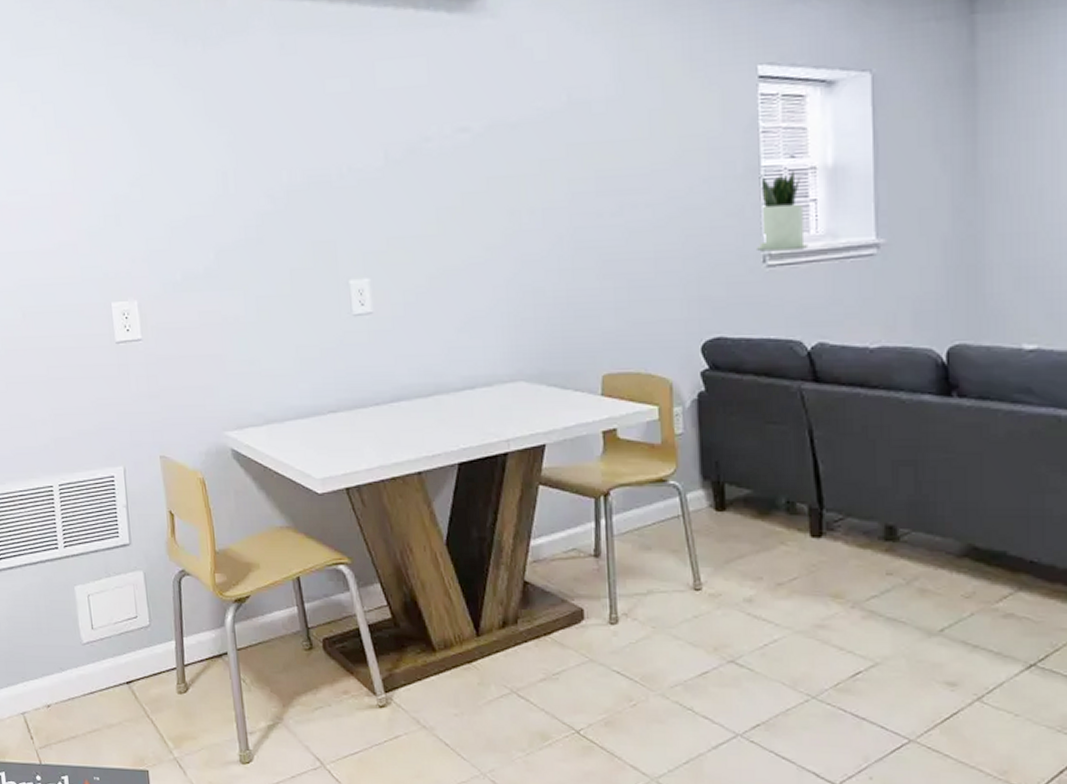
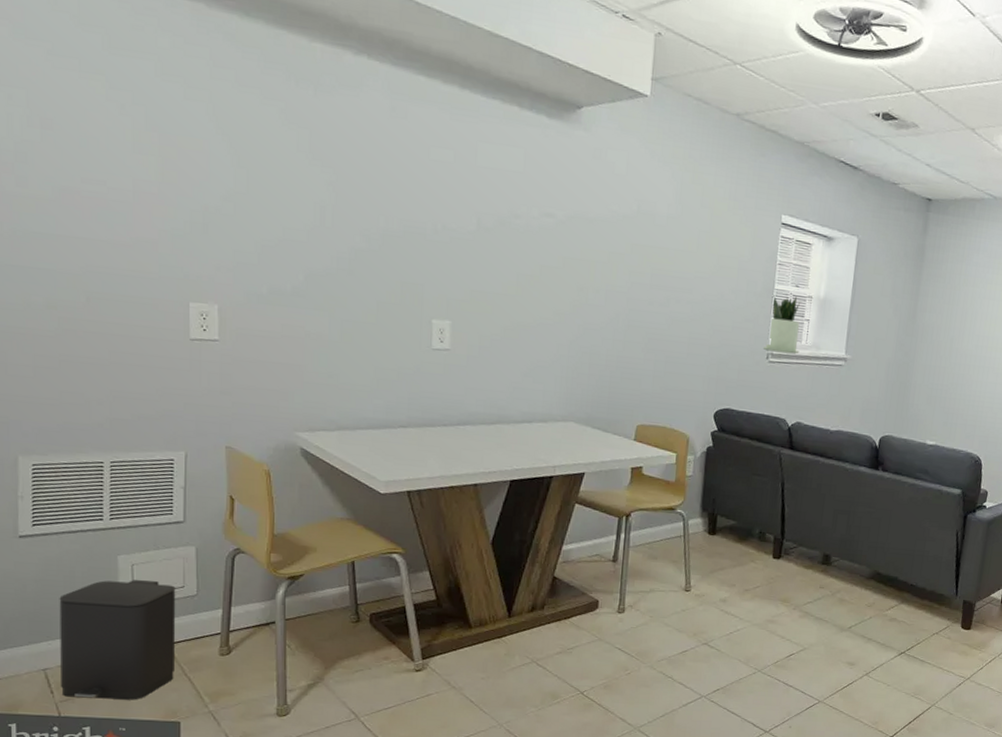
pedal bin: none [28,611,138,746] -> present [59,579,176,700]

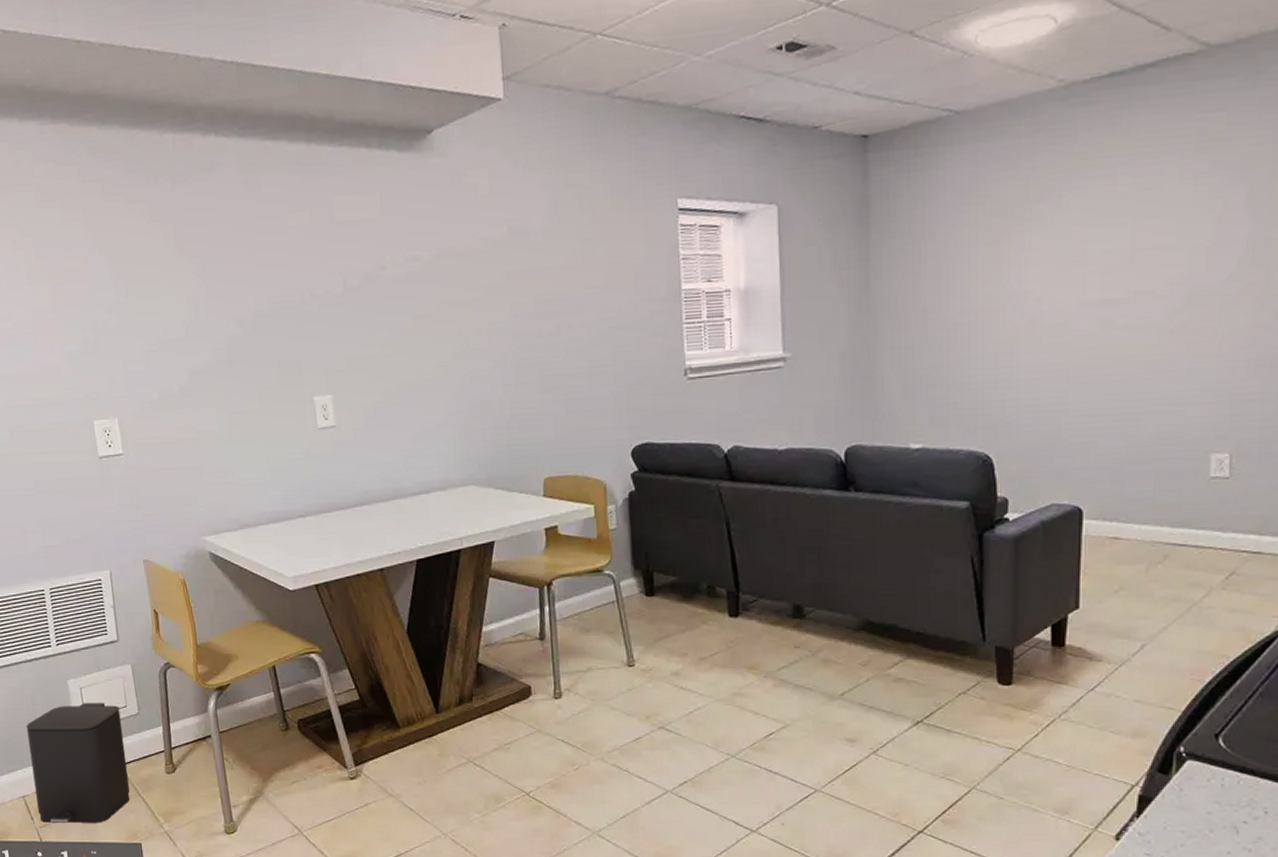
planter: present [762,295,801,354] -> none [678,294,724,366]

